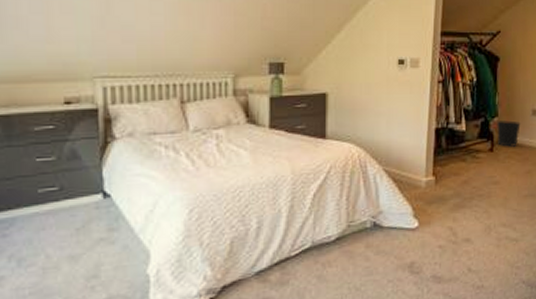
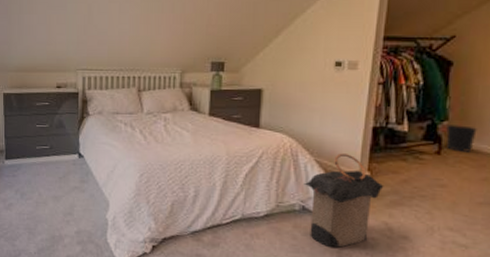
laundry hamper: none [374,159,448,263] -> present [304,153,384,248]

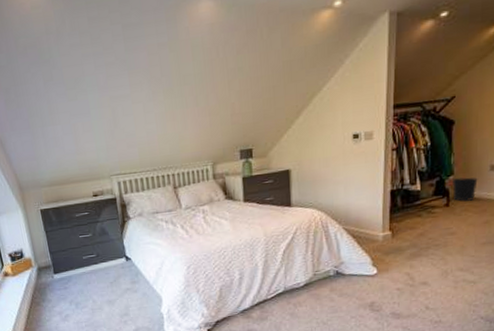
laundry hamper: present [304,153,384,248] -> none [335,218,404,303]

